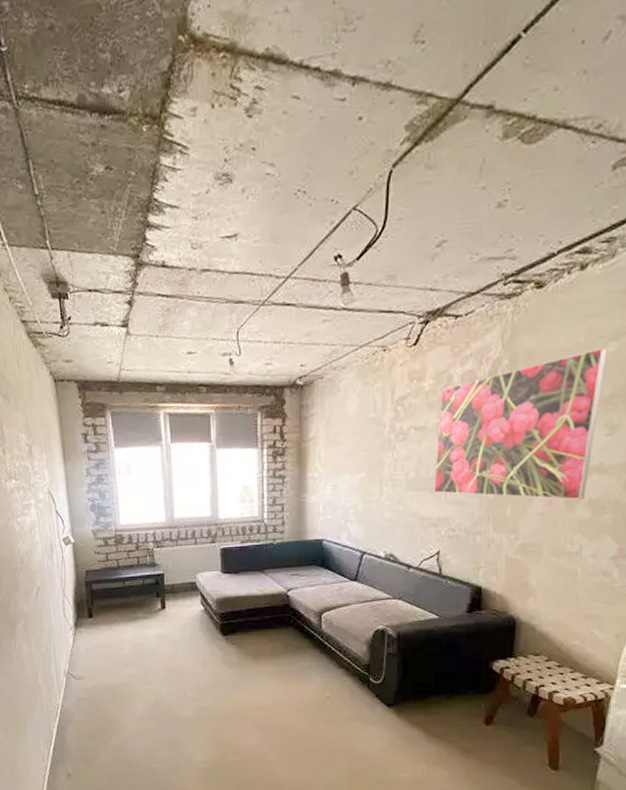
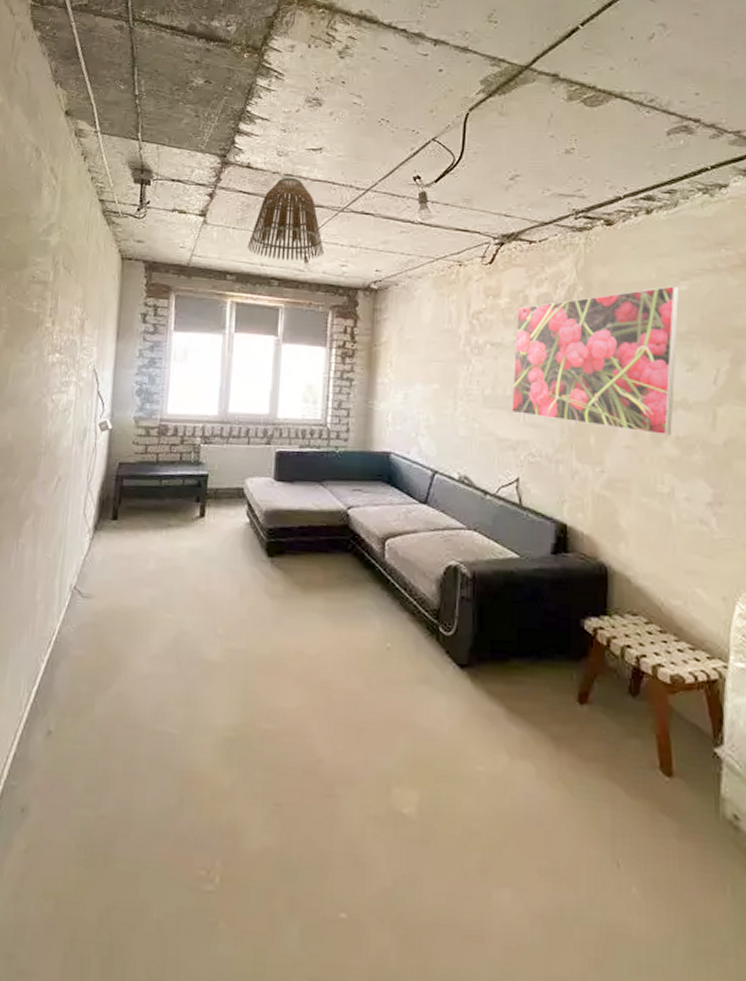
lamp shade: none [172,272,248,365] -> present [247,177,324,261]

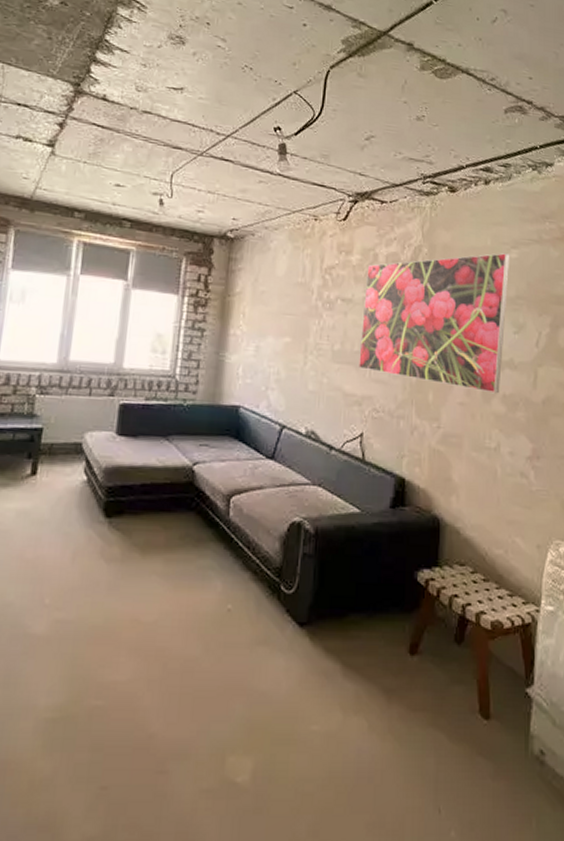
lamp shade: present [247,177,324,261] -> none [98,113,181,204]

